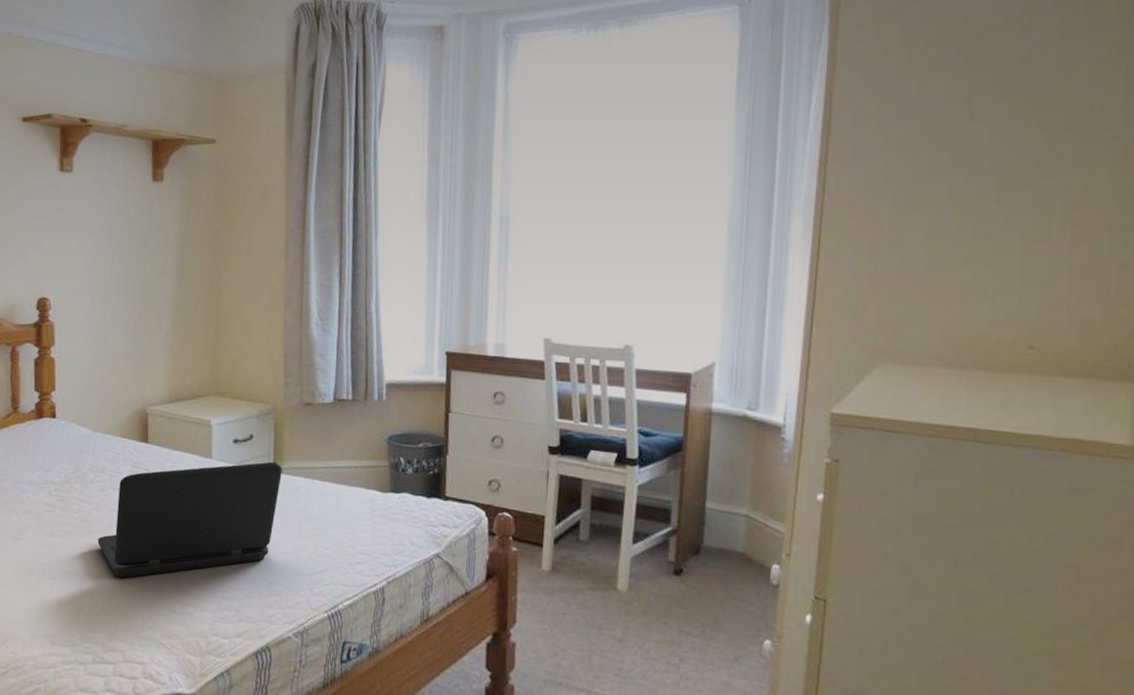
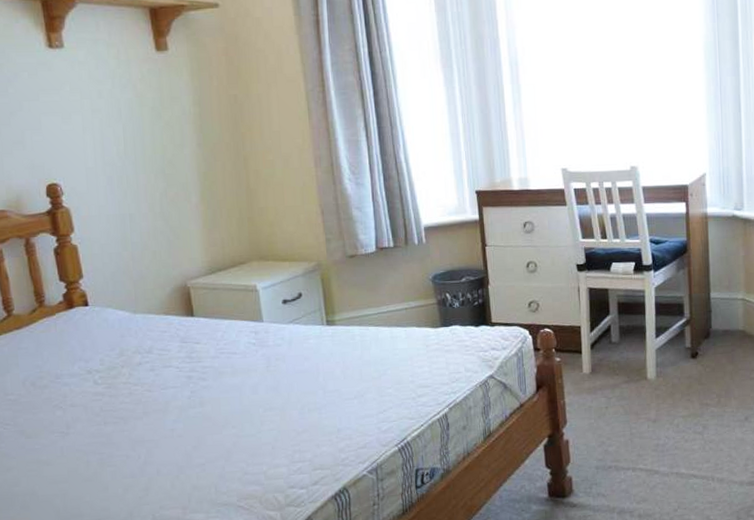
laptop: present [97,461,282,579] -> none [155,316,336,452]

